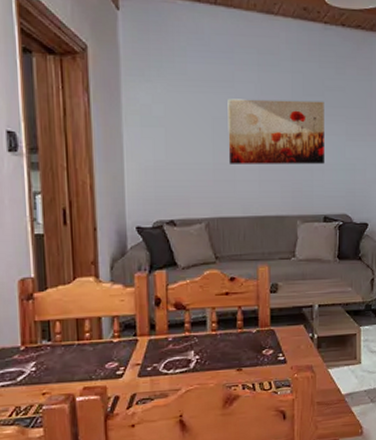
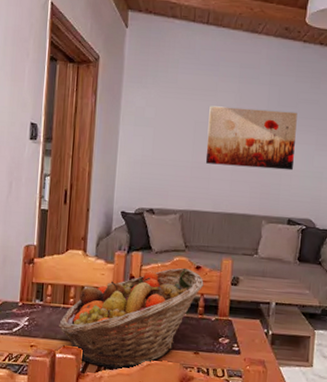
fruit basket: none [75,281,240,404] -> present [59,267,204,371]

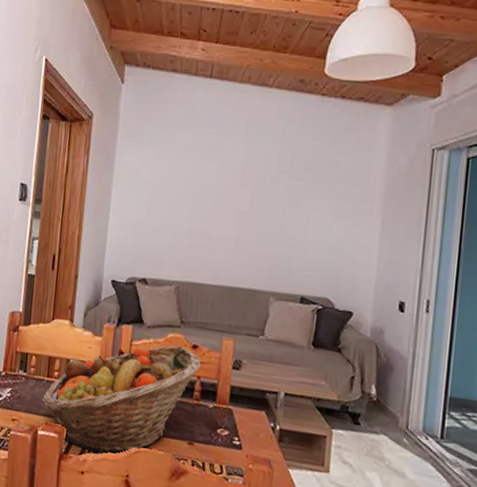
wall art: present [205,106,298,171] -> none [205,167,314,241]

